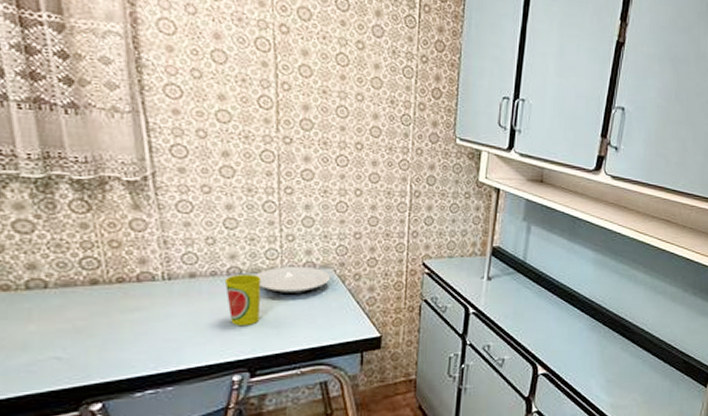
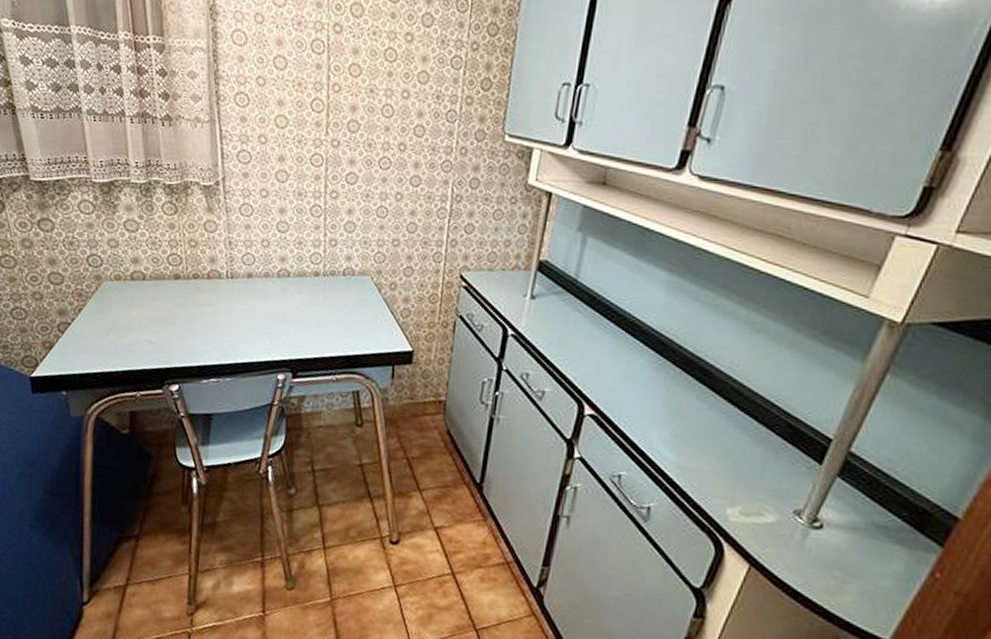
cup: present [224,273,261,327] -> none [275,276,306,328]
plate: present [256,265,331,295] -> none [301,271,369,301]

